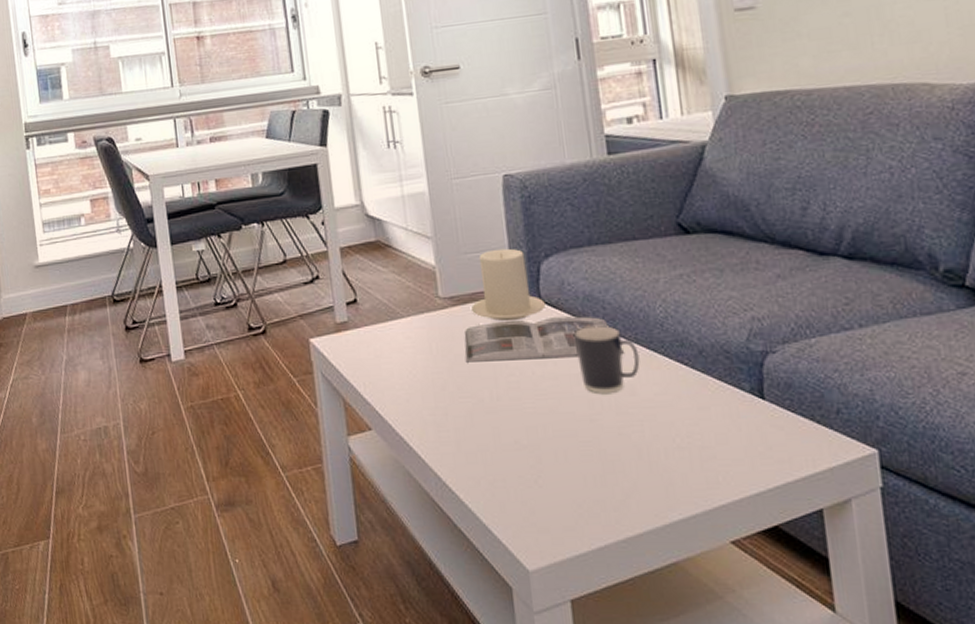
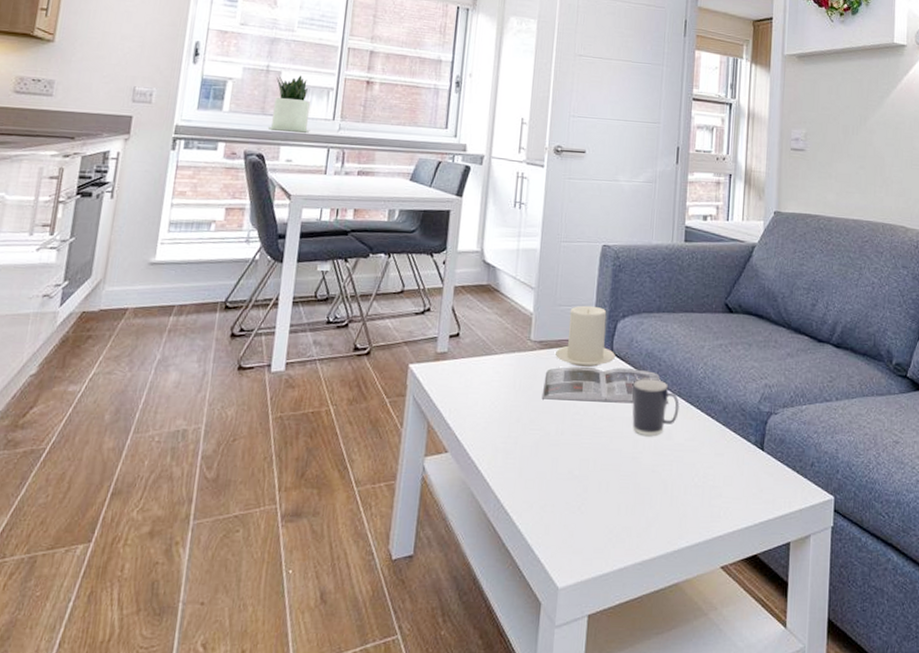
planter: none [105,45,152,111] -> present [267,75,310,134]

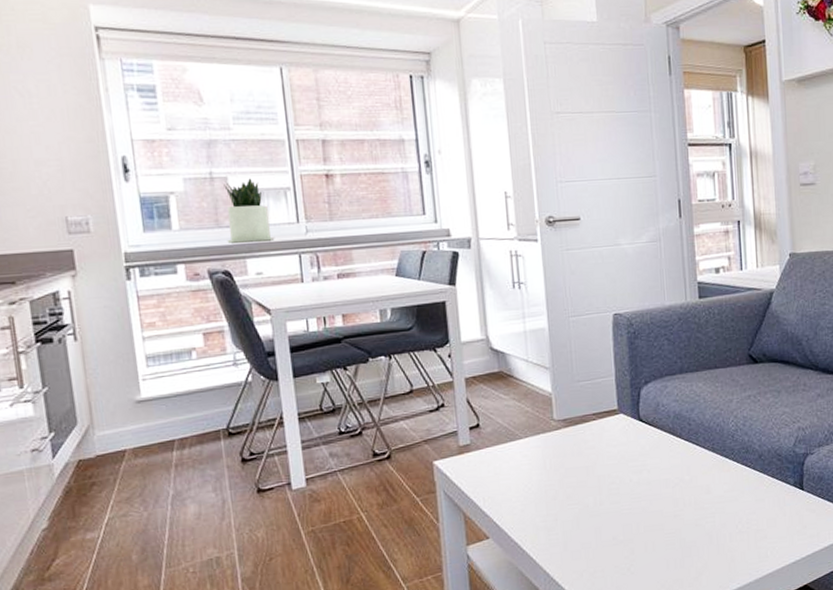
magazine: present [541,366,668,404] -> none [574,431,703,475]
candle: present [555,305,615,368] -> none [582,376,643,439]
mug: present [631,377,680,436] -> none [664,438,715,494]

